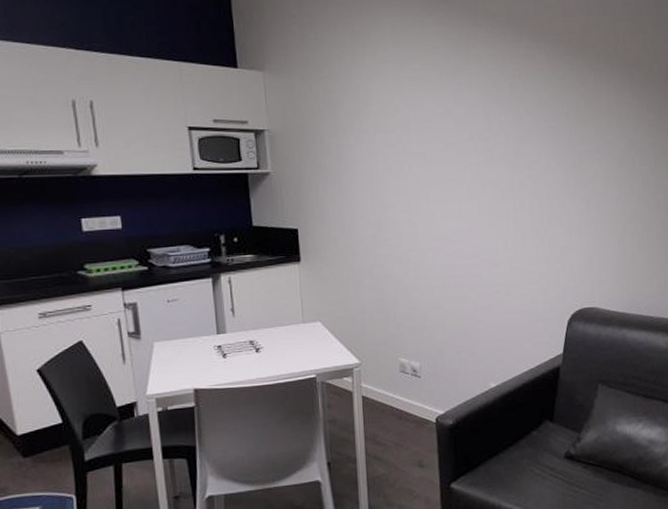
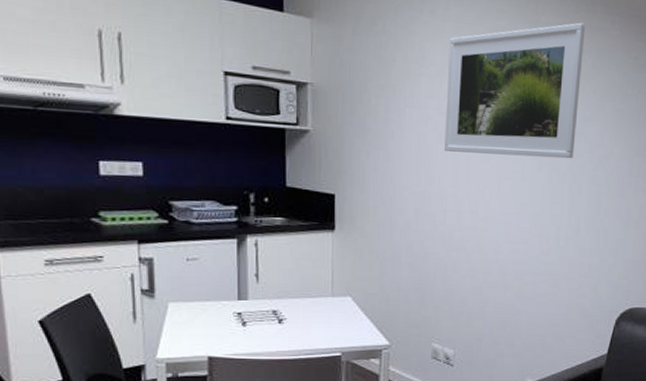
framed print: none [390,51,515,180] -> present [444,22,586,159]

